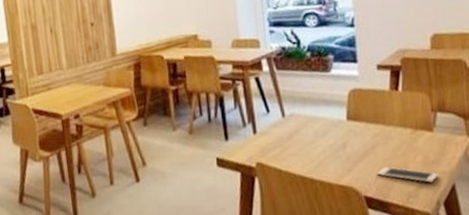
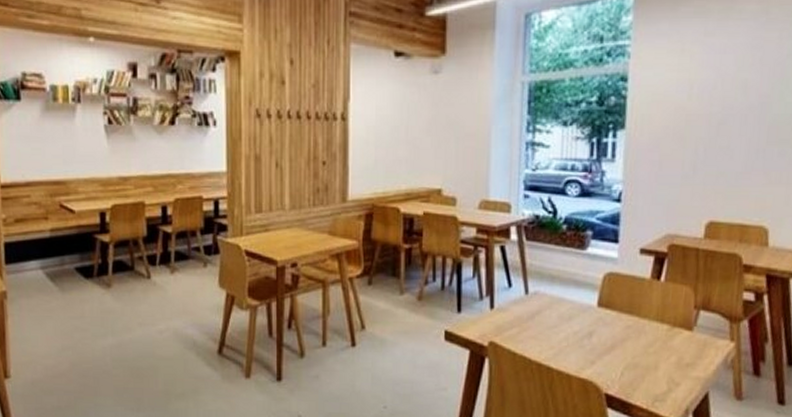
cell phone: present [377,166,439,183] -> none [622,363,692,387]

